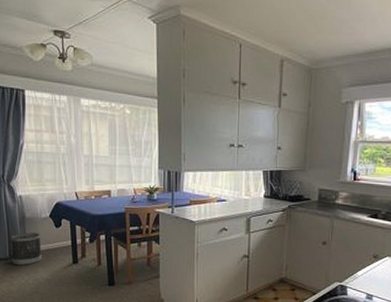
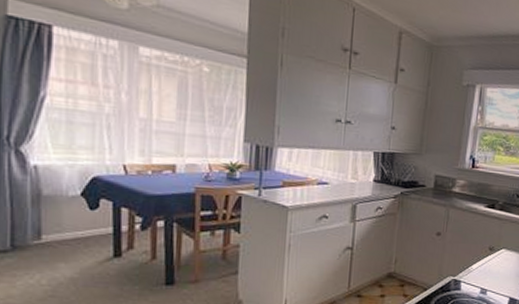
wastebasket: present [10,232,42,266] -> none [14,215,65,261]

